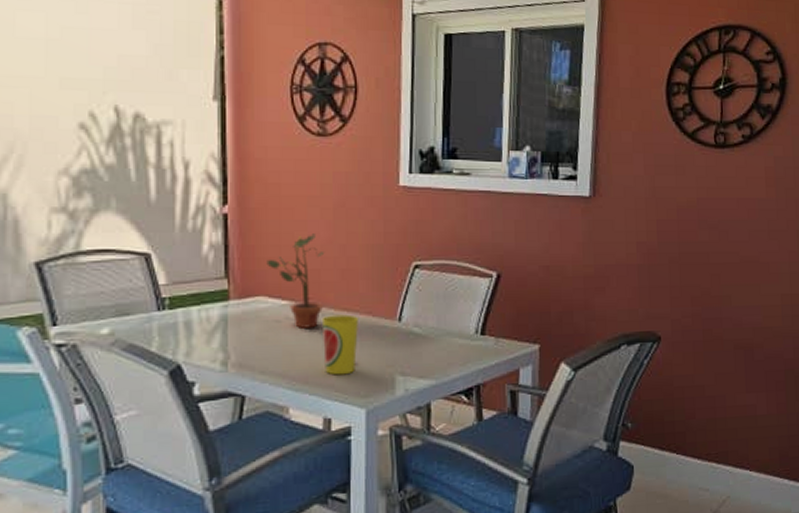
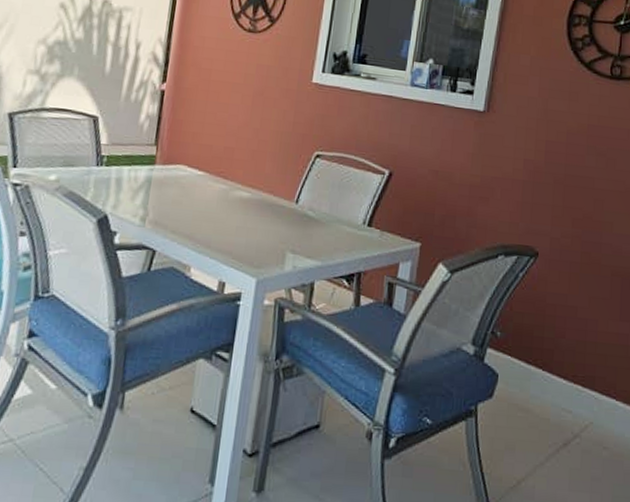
potted plant: present [266,233,324,328] -> none [190,116,240,199]
cup: present [323,314,358,375] -> none [226,189,261,245]

